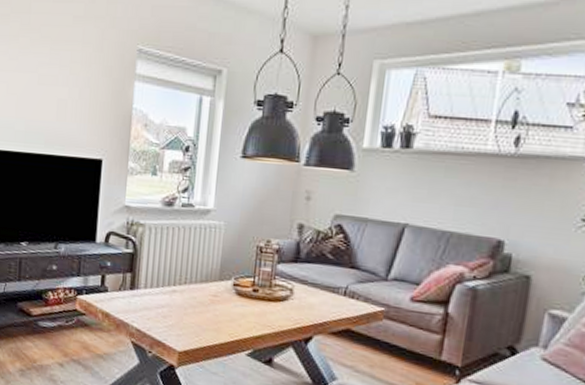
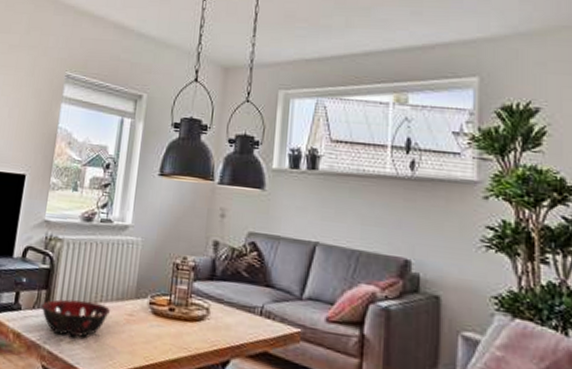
decorative bowl: none [127,281,194,316] -> present [41,299,110,337]

